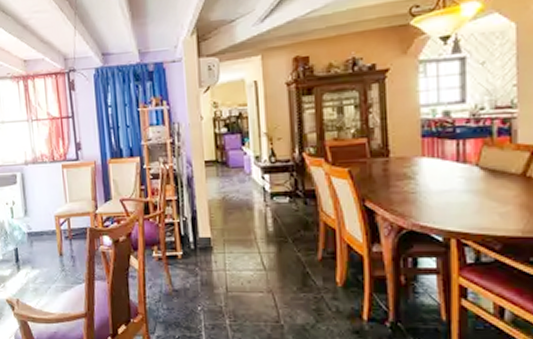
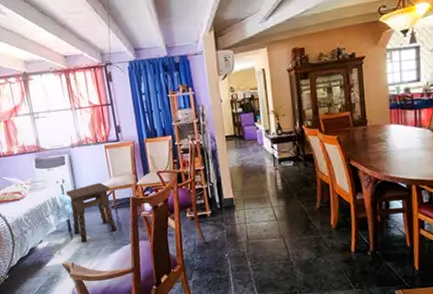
side table: none [16,207,70,276] -> present [66,182,117,242]

